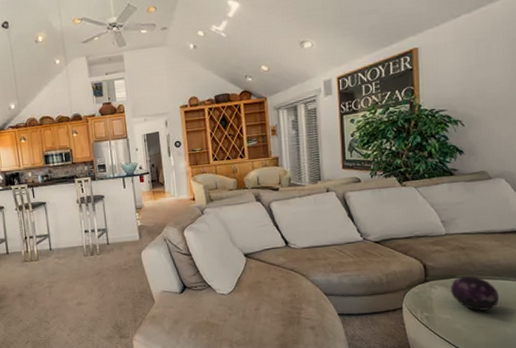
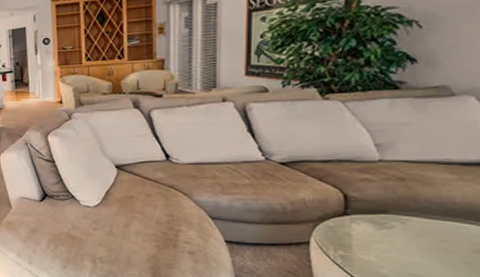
decorative orb: present [450,275,500,311] -> none [378,212,450,256]

